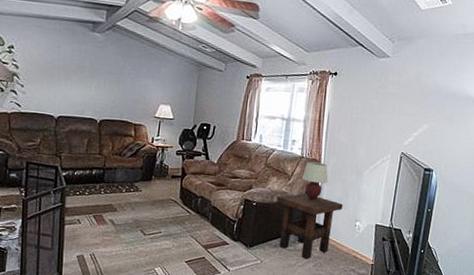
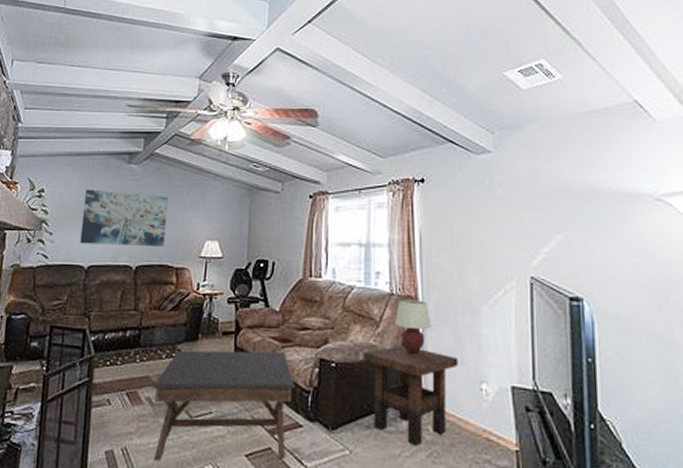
wall art: none [50,50,129,107] -> present [80,189,169,248]
coffee table: none [114,187,225,265] -> present [152,350,295,461]

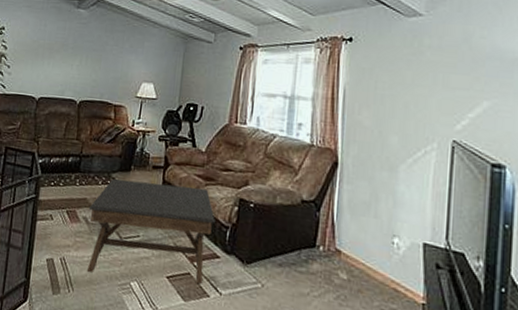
wall art: present [80,189,169,248] -> none [33,29,111,86]
side table: present [363,344,459,447] -> none [280,193,373,288]
table lamp: present [395,300,431,354] -> none [313,151,349,203]

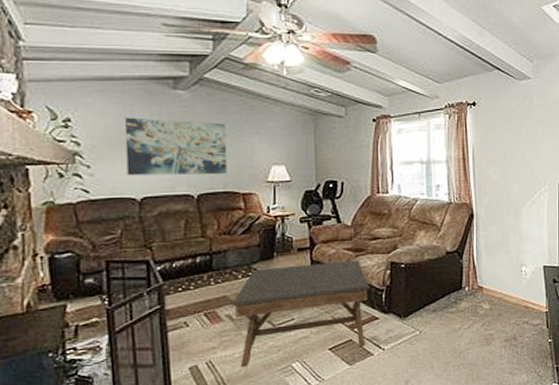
wall art: none [33,29,111,86] -> present [125,117,227,176]

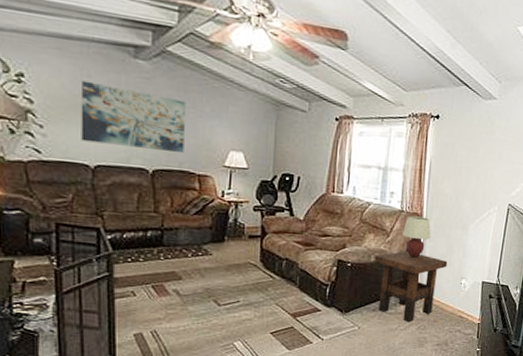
coffee table: present [230,260,370,367] -> none [178,250,315,339]
side table: none [428,243,505,320] -> present [374,250,448,323]
table lamp: none [454,206,483,250] -> present [403,216,431,257]

